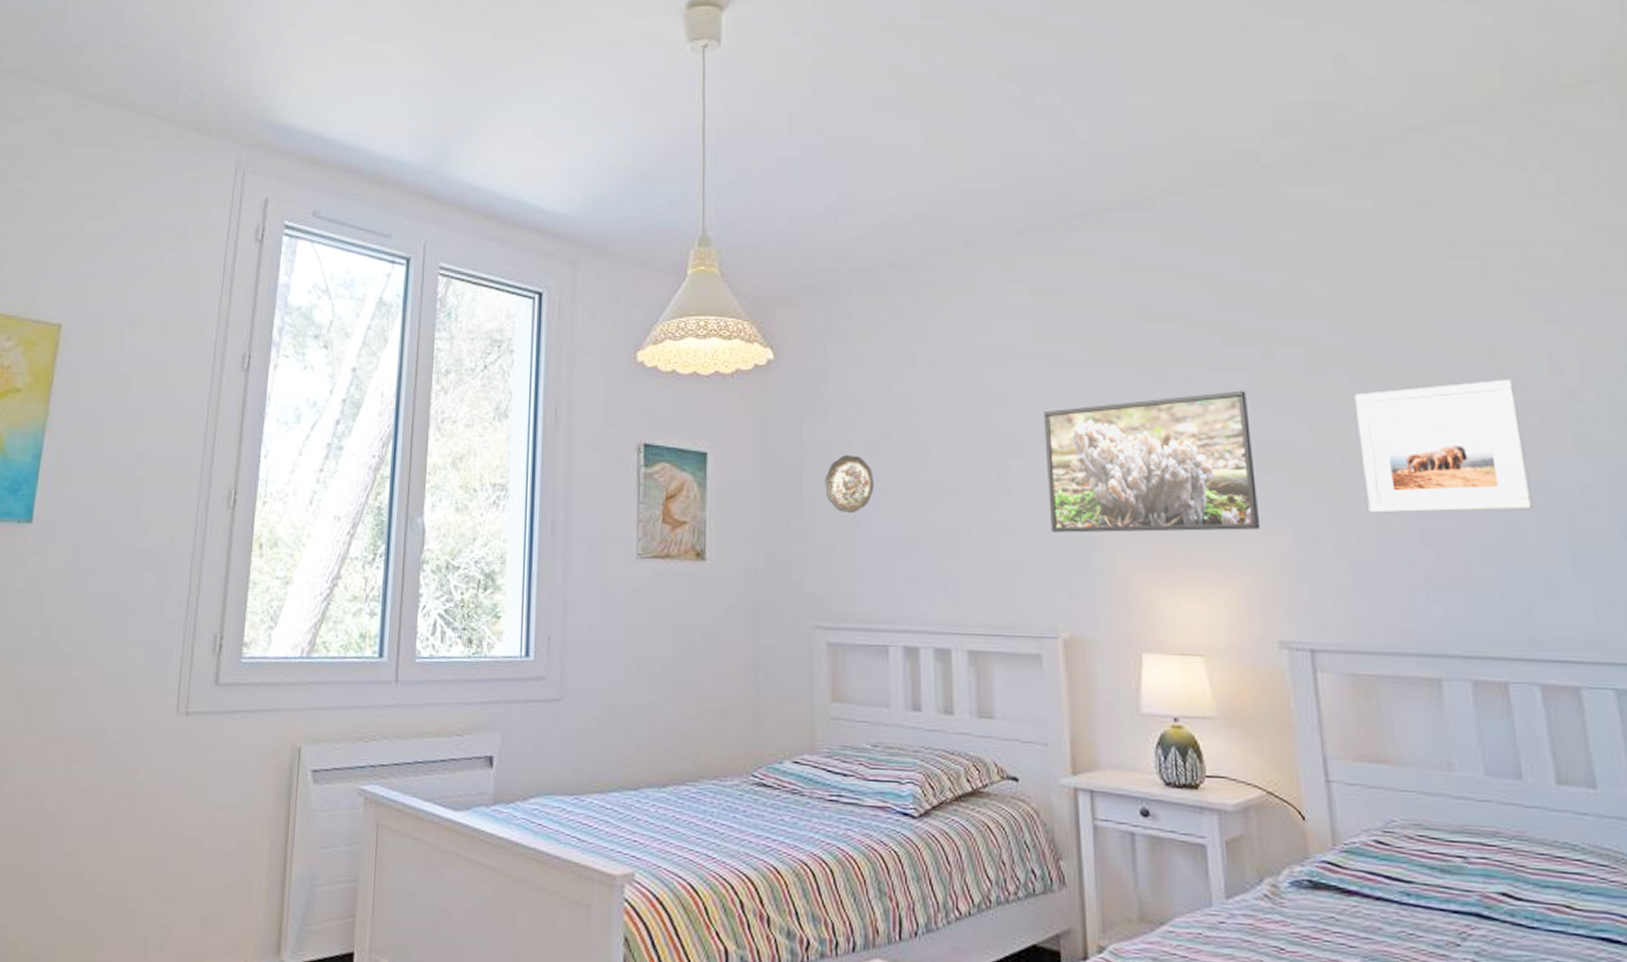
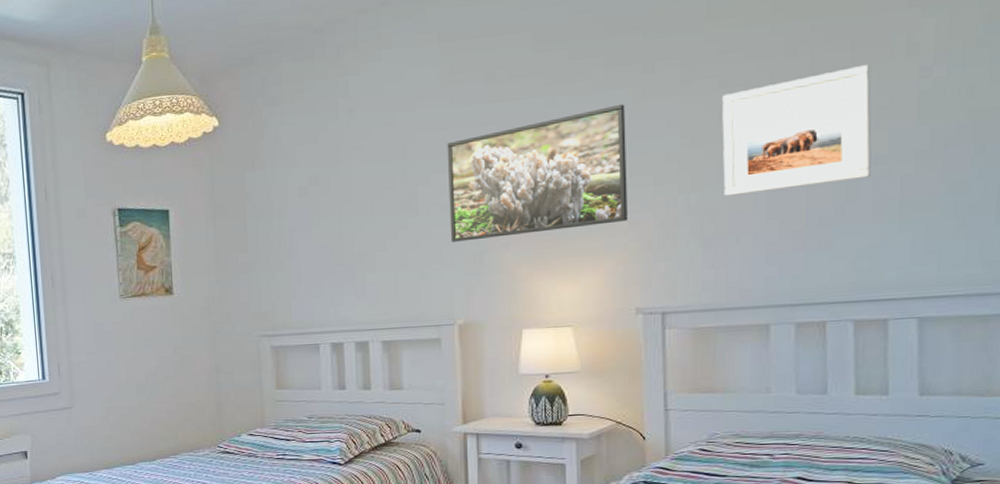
decorative plate: present [825,455,875,514] -> none [265,198,306,246]

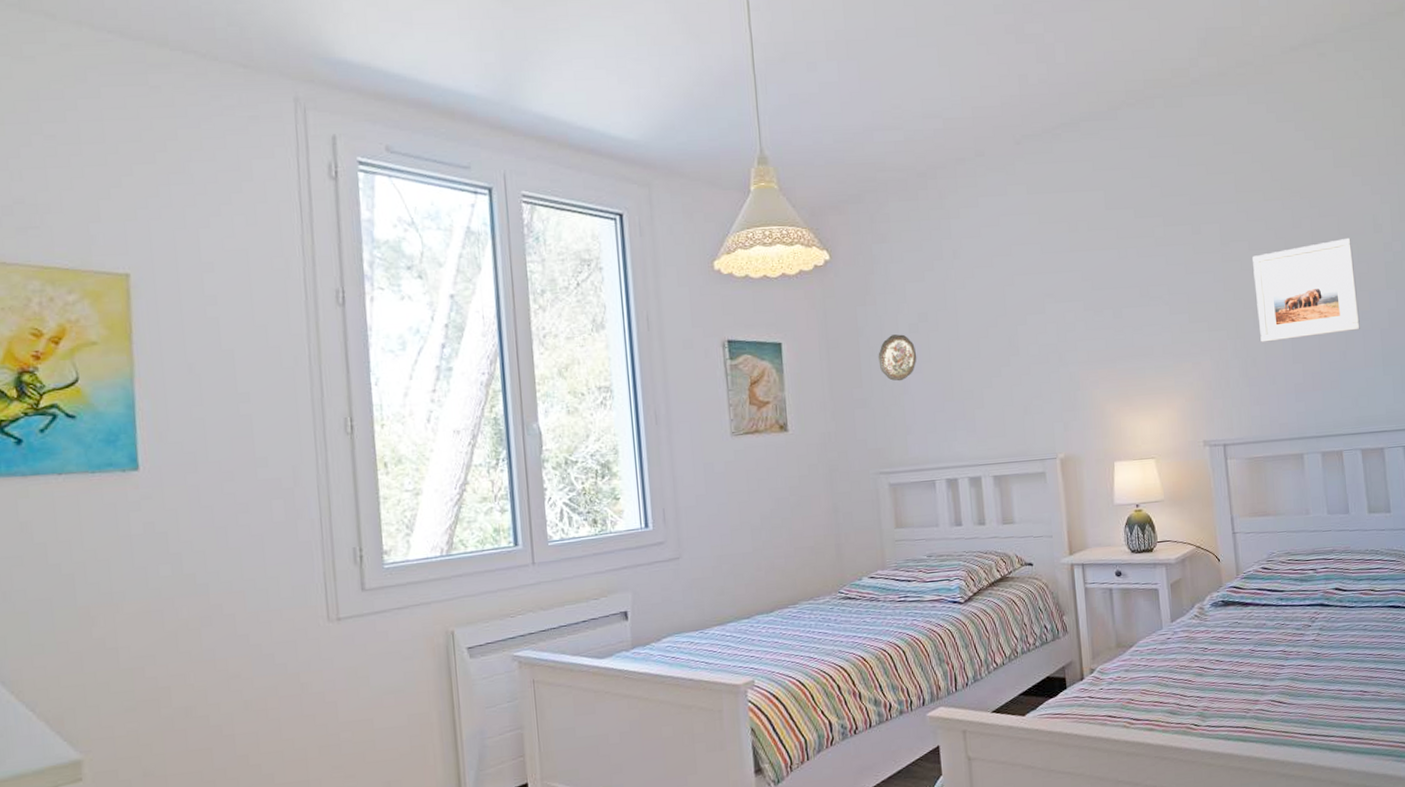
decorative plate: none [265,198,306,246] -> present [878,334,917,381]
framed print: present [447,104,629,242] -> none [1040,259,1192,380]

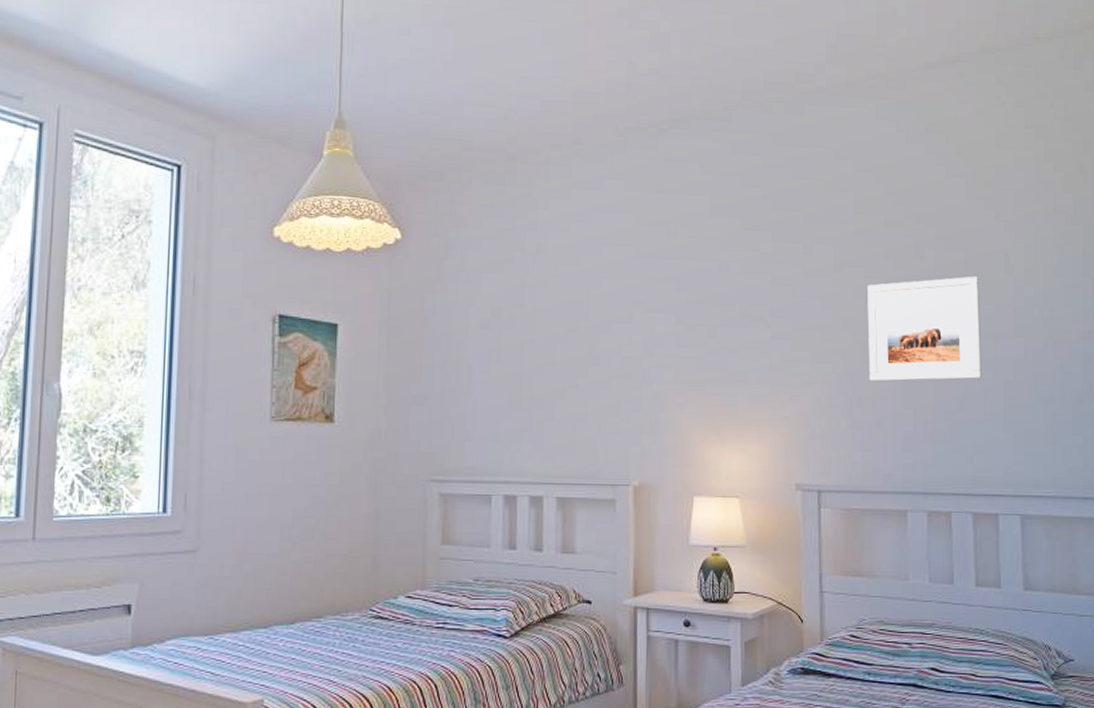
decorative plate: present [878,334,917,381] -> none [442,328,486,381]

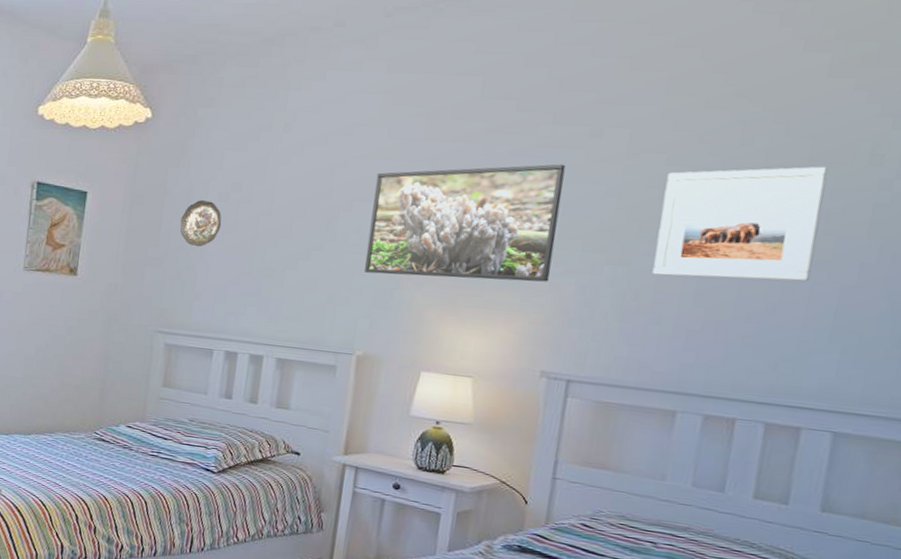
decorative plate: none [442,328,486,381] -> present [180,200,222,247]
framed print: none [629,279,790,398] -> present [364,164,566,282]

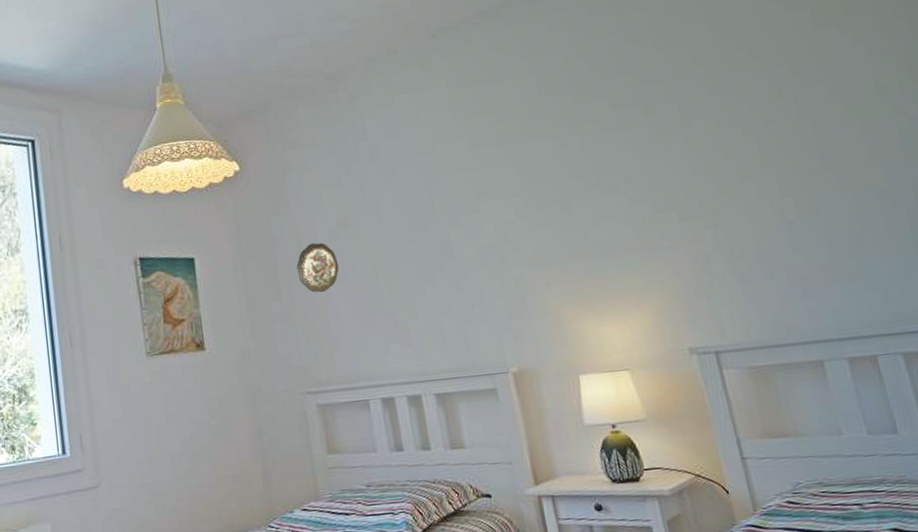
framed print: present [364,164,566,282] -> none [471,143,662,284]
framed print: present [652,166,828,282] -> none [724,104,878,231]

